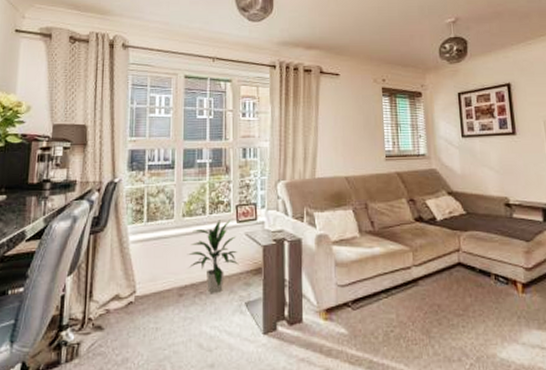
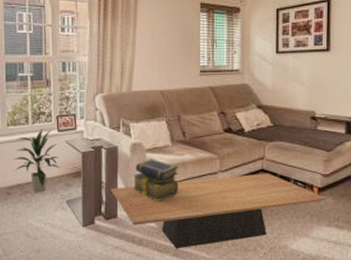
coffee table: none [294,267,532,361] -> present [110,173,326,249]
stack of books: none [318,252,369,302] -> present [132,159,178,201]

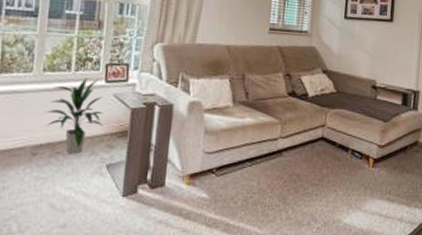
coffee table: present [110,173,326,249] -> none [160,141,380,224]
stack of books: present [132,159,178,201] -> none [185,120,238,169]

